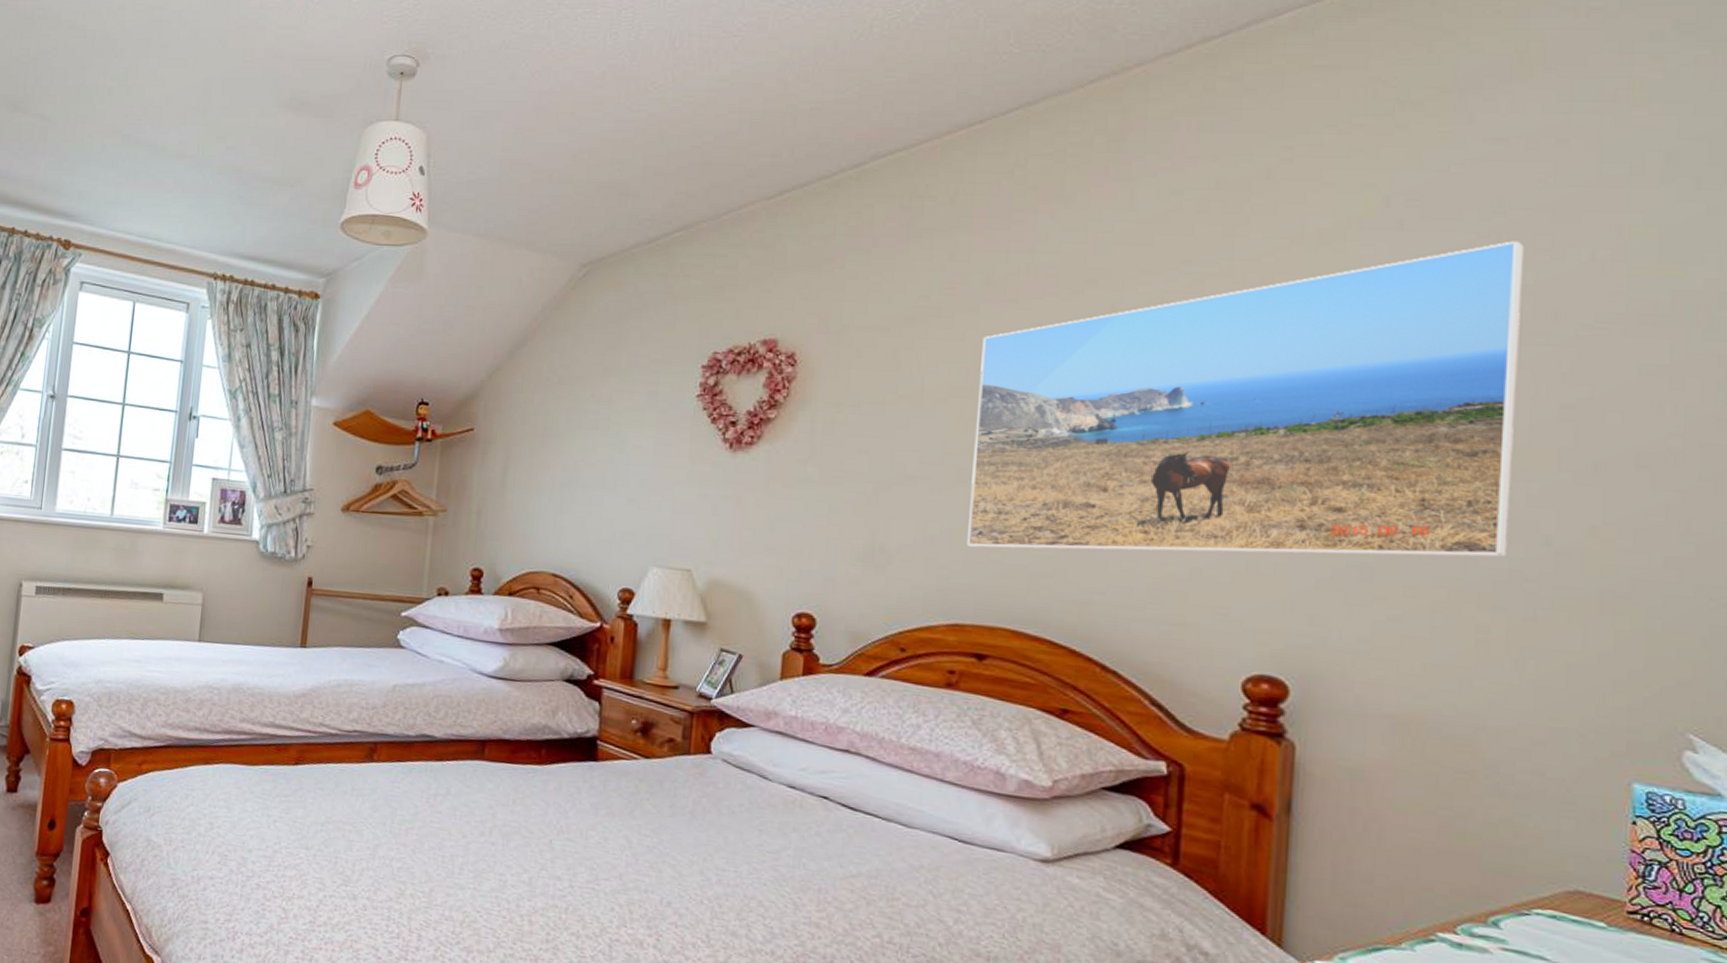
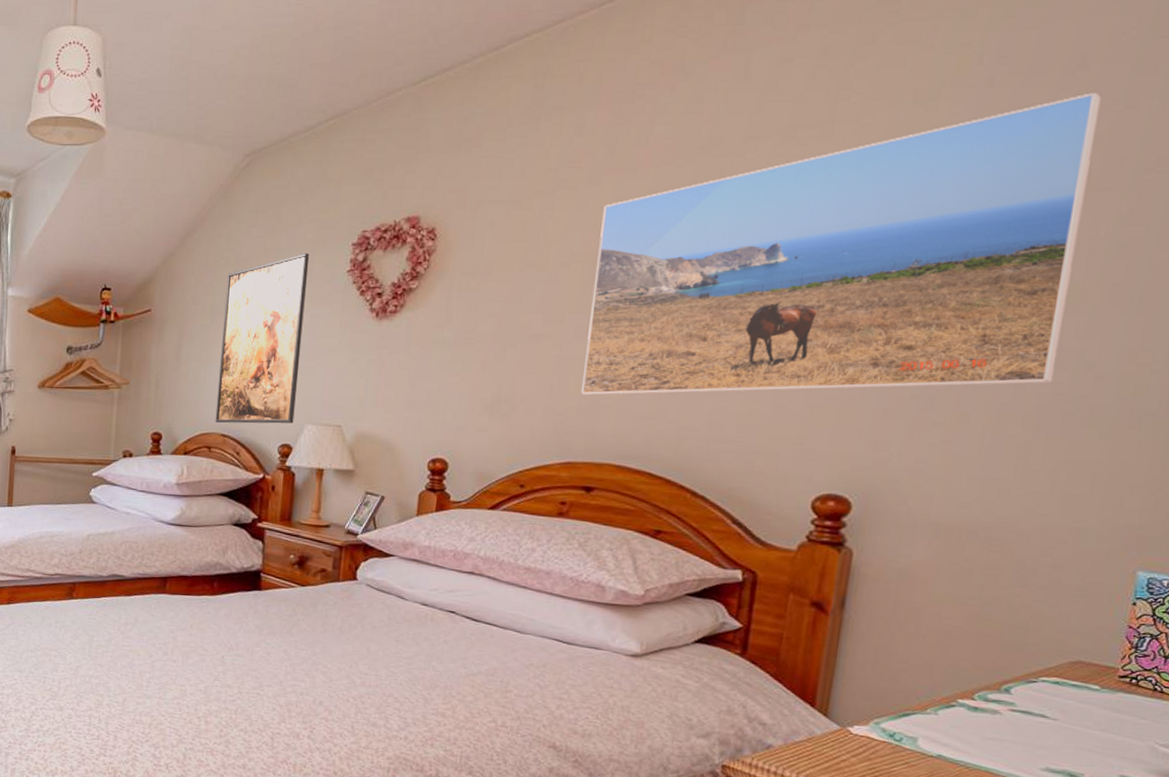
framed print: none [545,373,654,565] -> present [215,252,310,424]

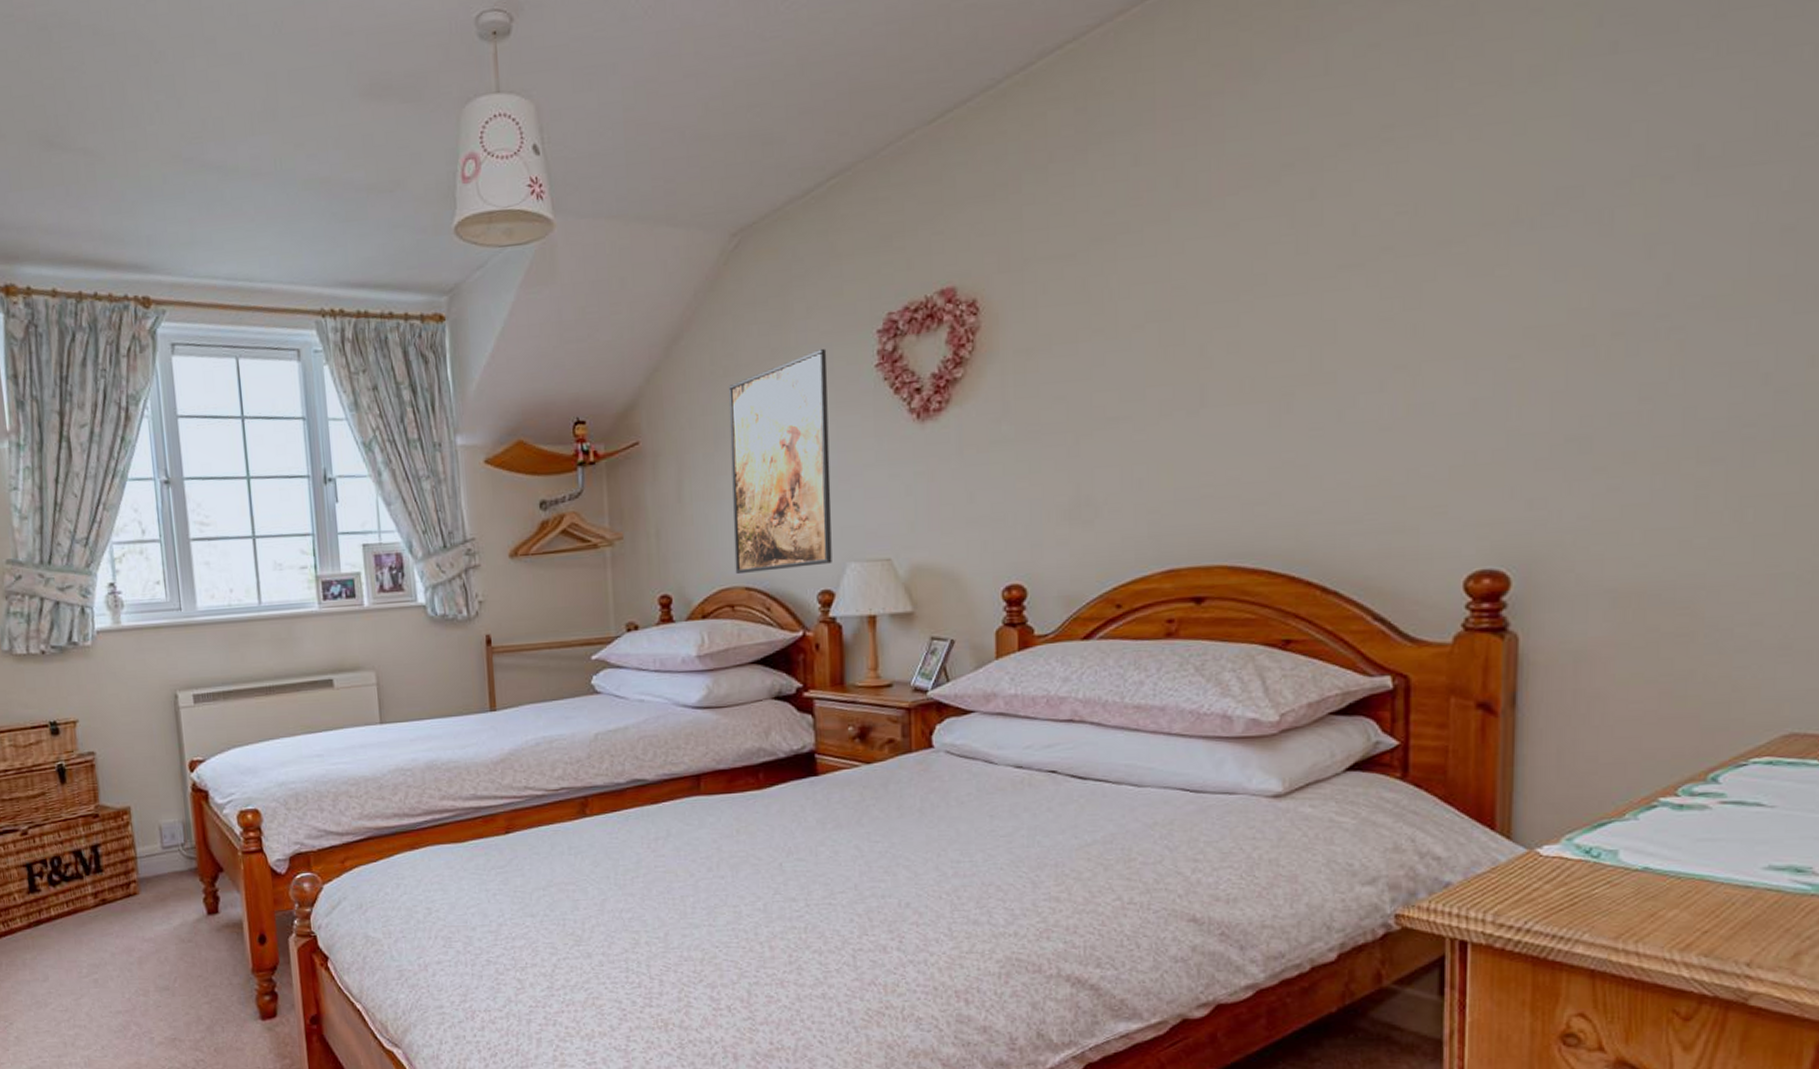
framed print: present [580,92,1102,396] -> none [1175,47,1745,485]

